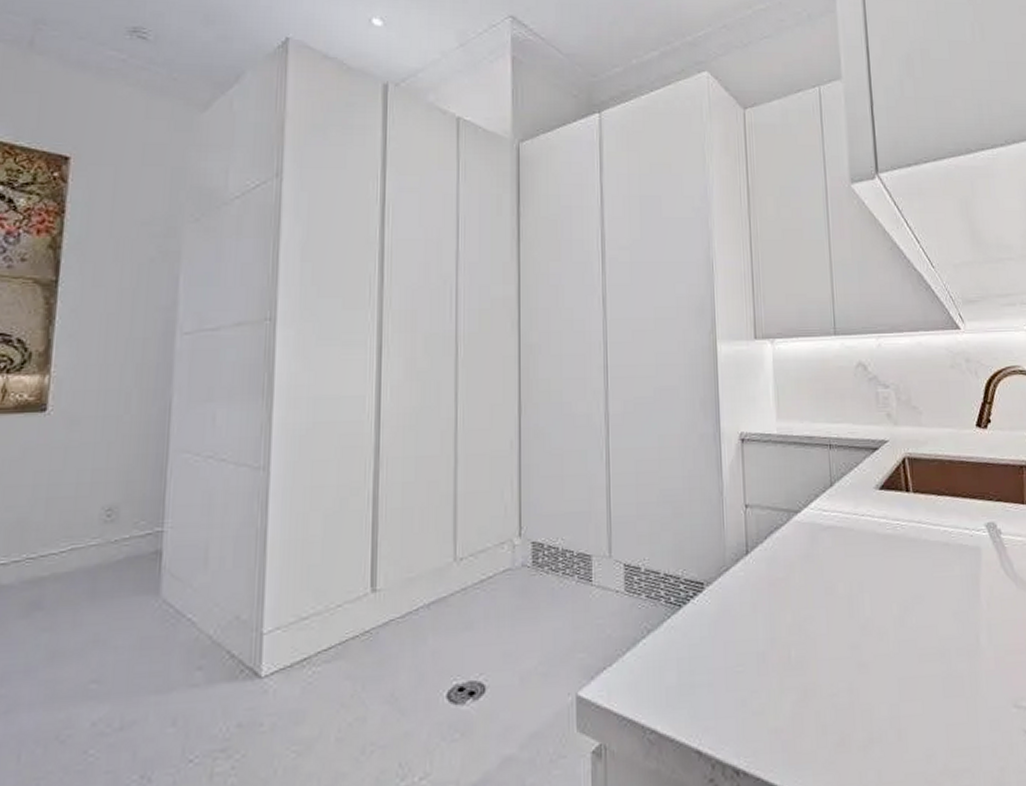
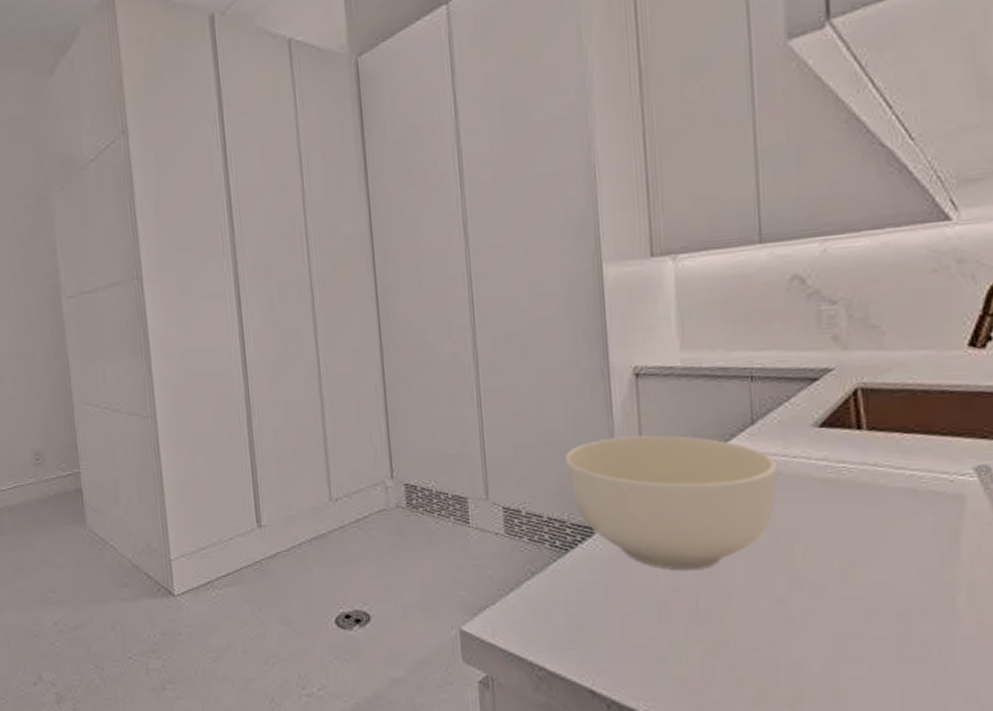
bowl: none [680,495,851,621] -> present [564,435,779,570]

